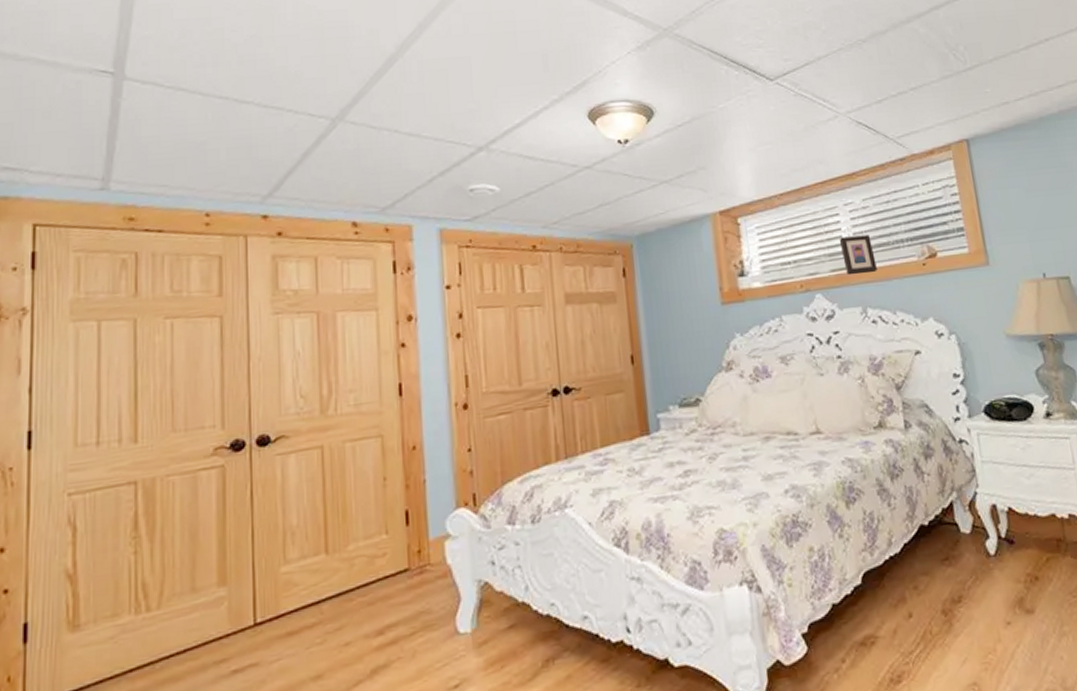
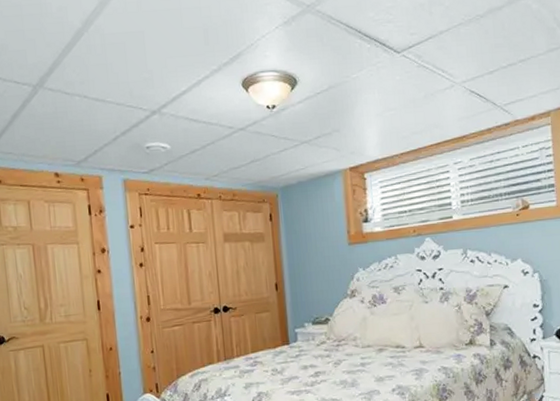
picture frame: present [839,235,877,276] -> none [448,189,478,223]

